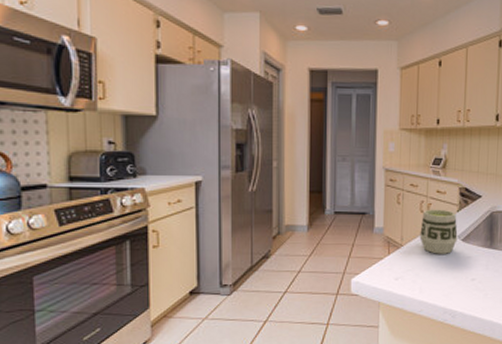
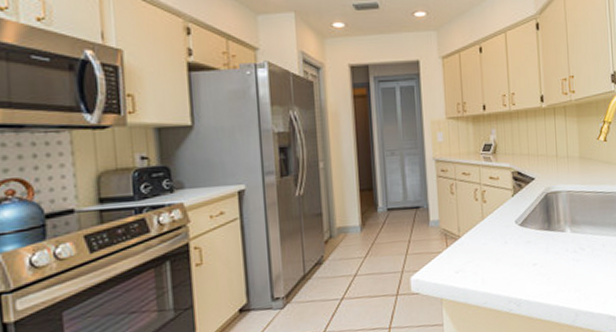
cup: present [420,209,458,254] -> none [476,195,515,242]

